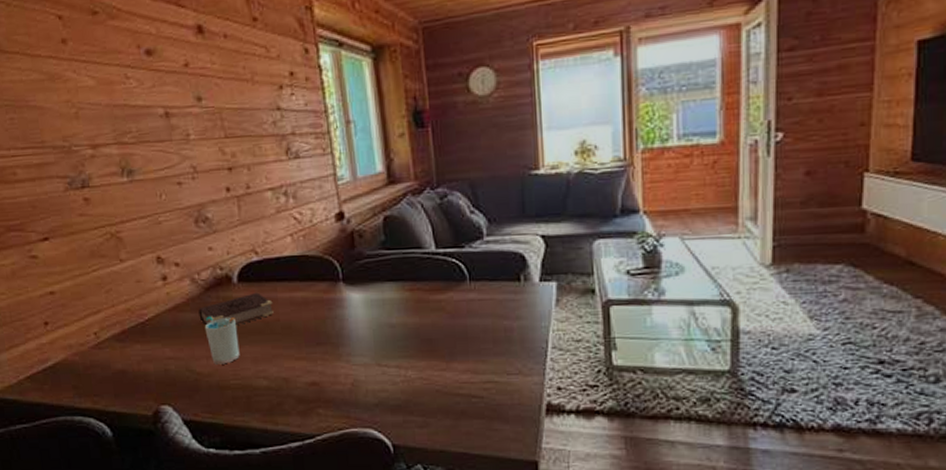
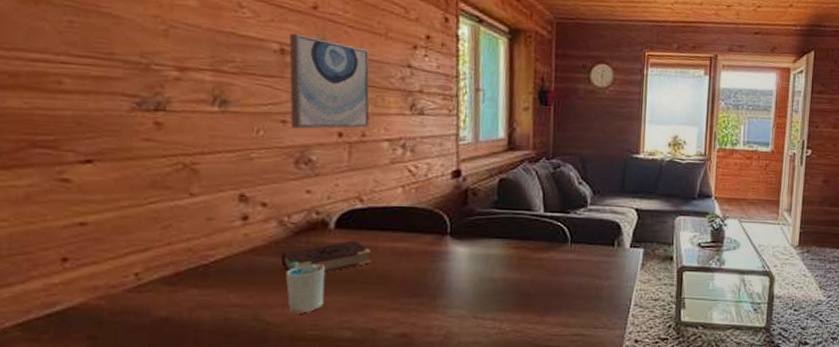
wall art: none [170,94,251,189] -> present [289,33,370,129]

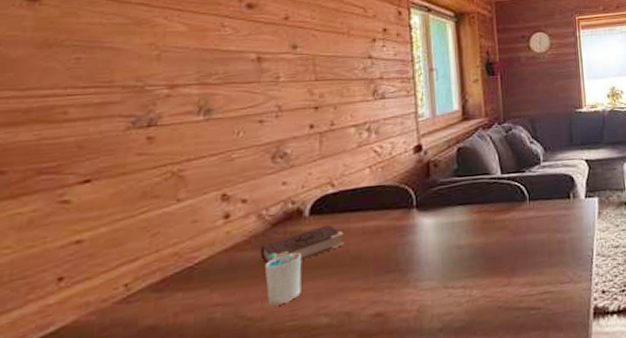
wall art: present [289,33,370,129] -> none [265,42,337,127]

